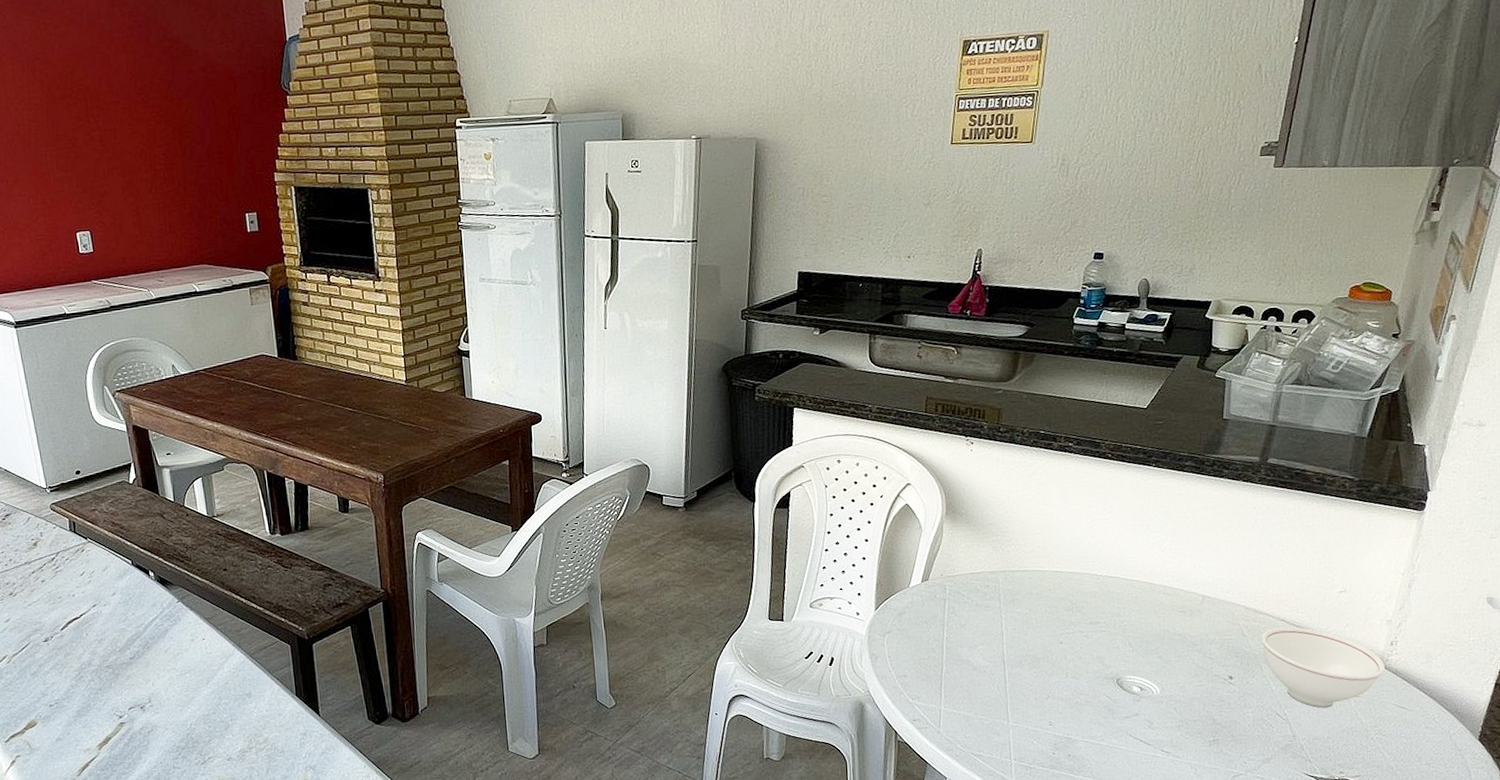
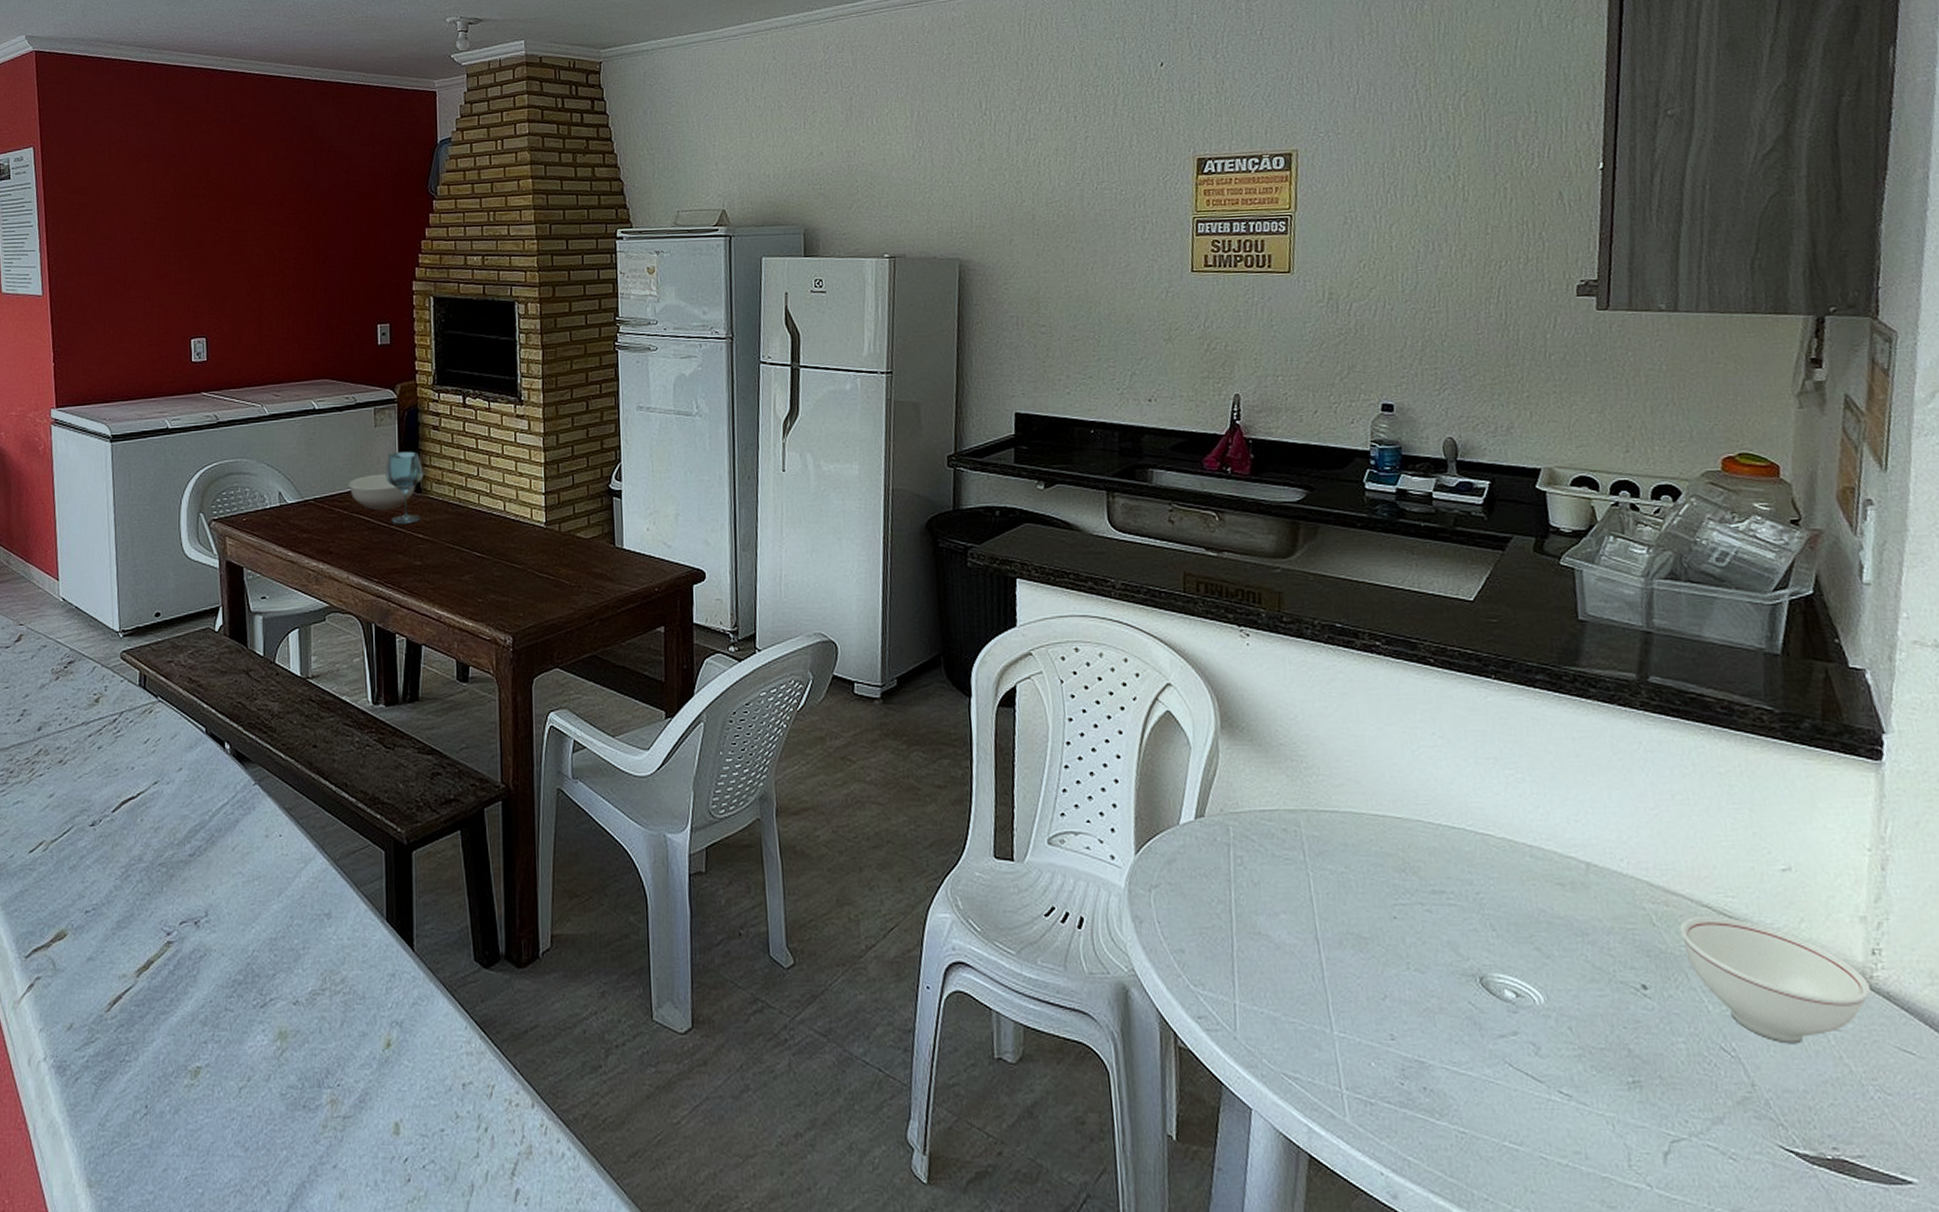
bowl: none [232,345,292,377] -> present [348,473,416,511]
wine glass: none [264,325,299,388] -> present [385,451,423,525]

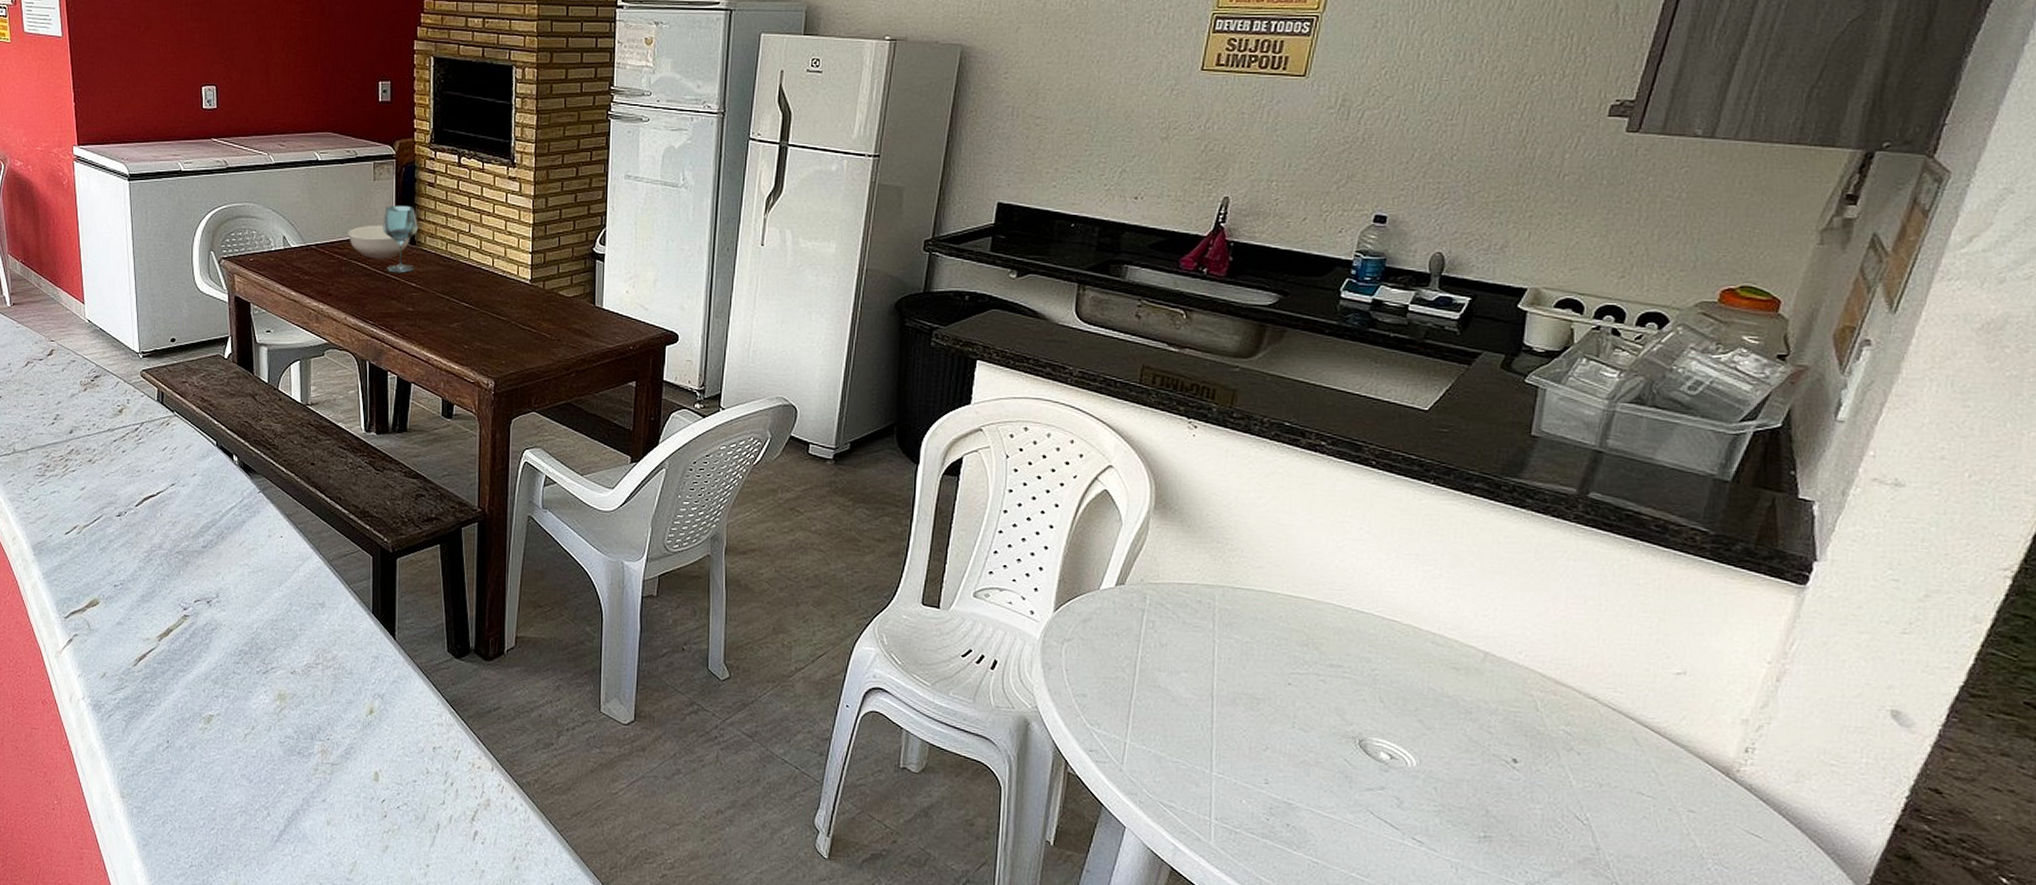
bowl: present [1680,915,1872,1044] -> none [1562,706,1735,820]

